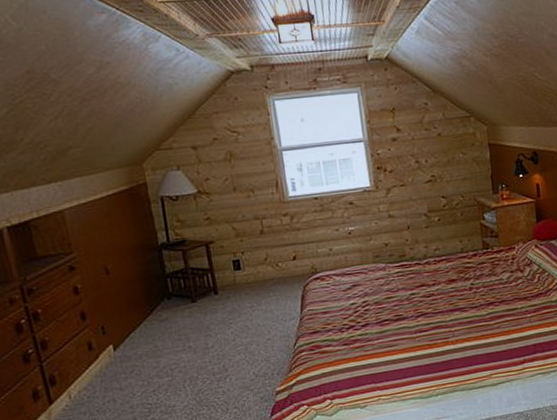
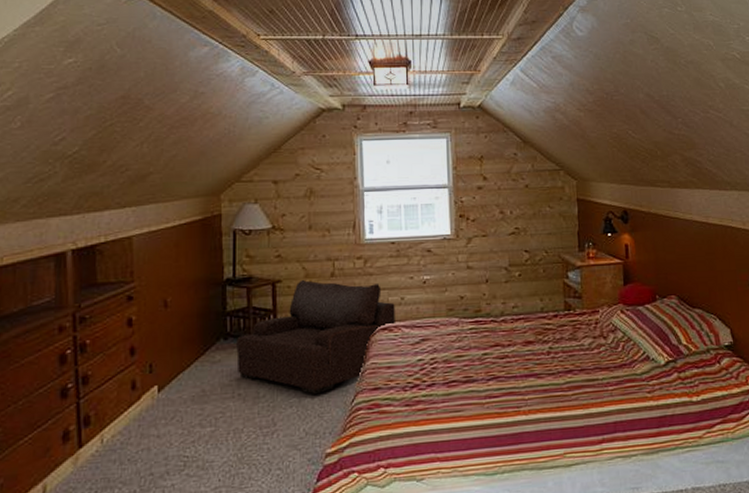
armchair: none [179,238,326,341] -> present [236,279,395,394]

